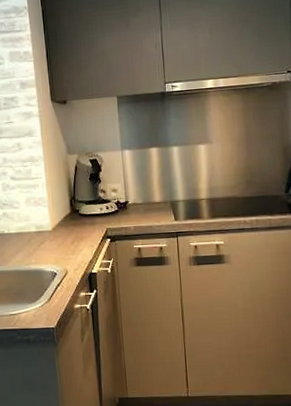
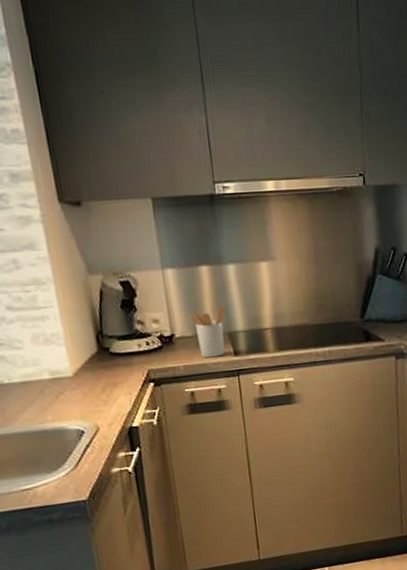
utensil holder: none [140,179,169,221] -> present [189,305,225,358]

